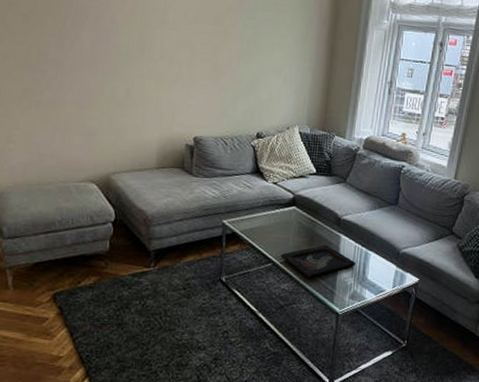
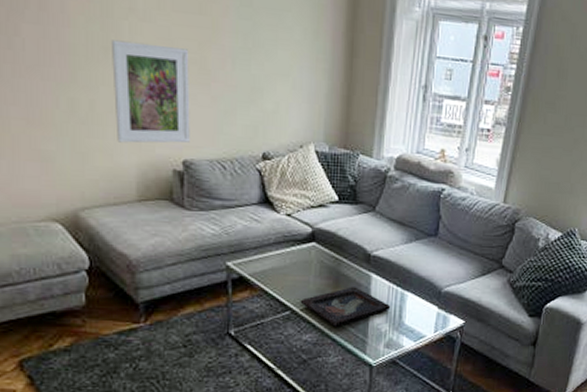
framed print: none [144,43,205,124] -> present [110,40,190,143]

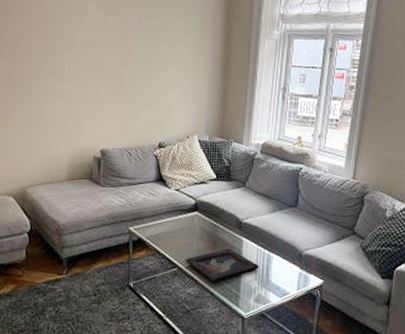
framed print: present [110,40,190,143] -> none [56,66,109,138]

